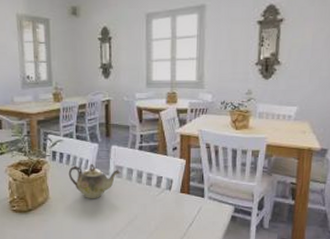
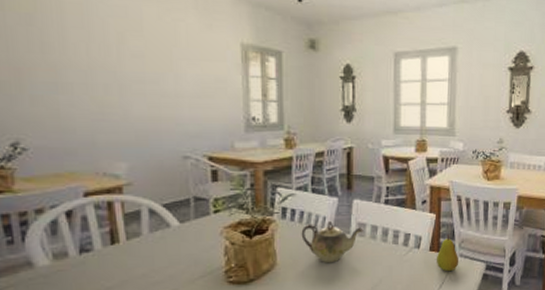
fruit: none [187,178,208,212] -> present [437,234,459,272]

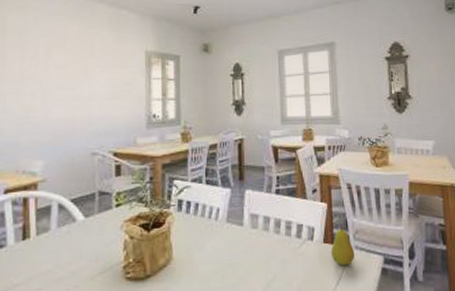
teapot: present [301,222,364,263] -> none [196,213,256,258]

